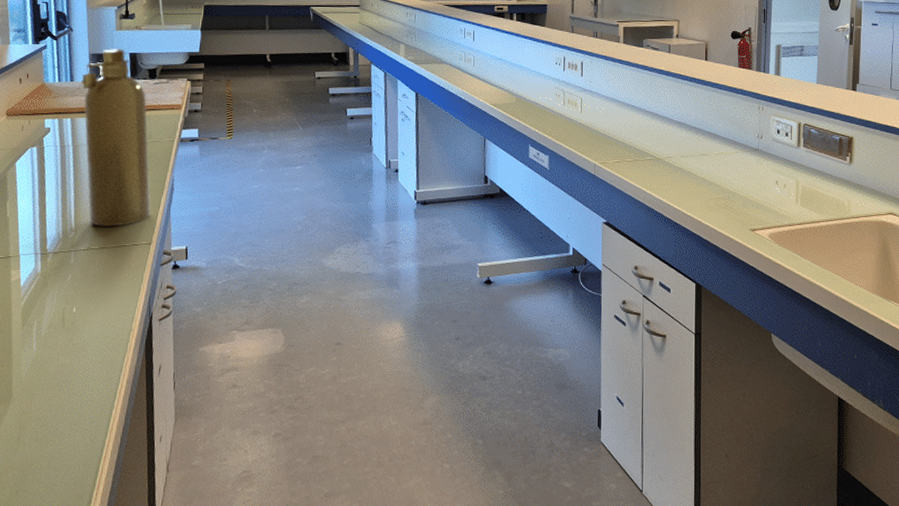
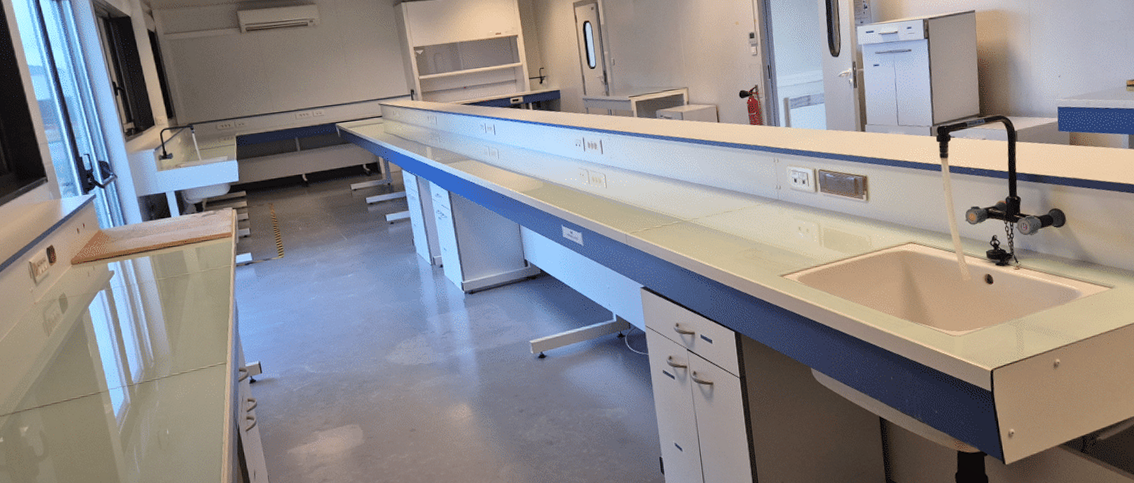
spray bottle: present [81,48,151,228] -> none [134,188,221,355]

